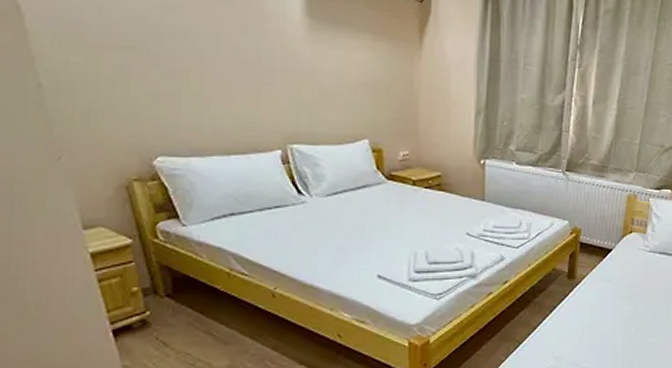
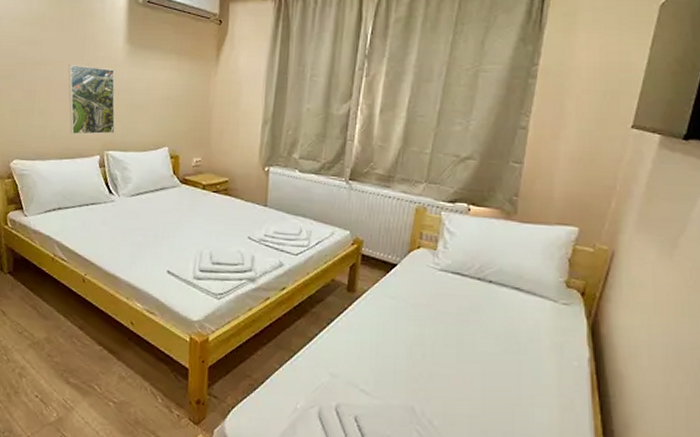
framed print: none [227,38,299,125] -> present [68,65,115,135]

